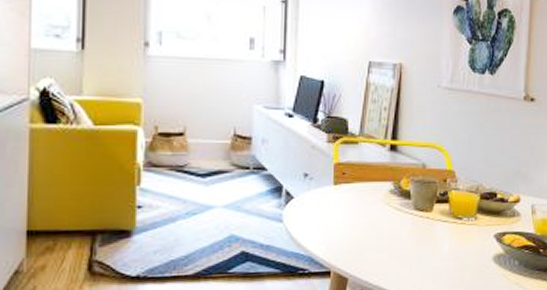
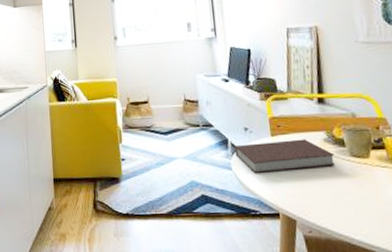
notebook: none [289,189,399,226] -> present [234,139,336,173]

